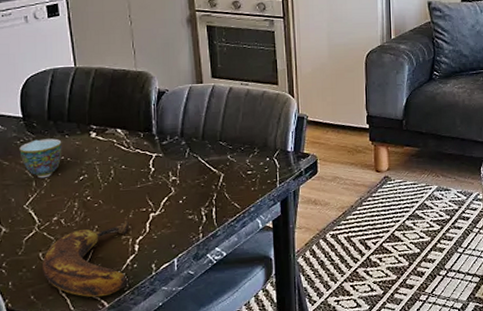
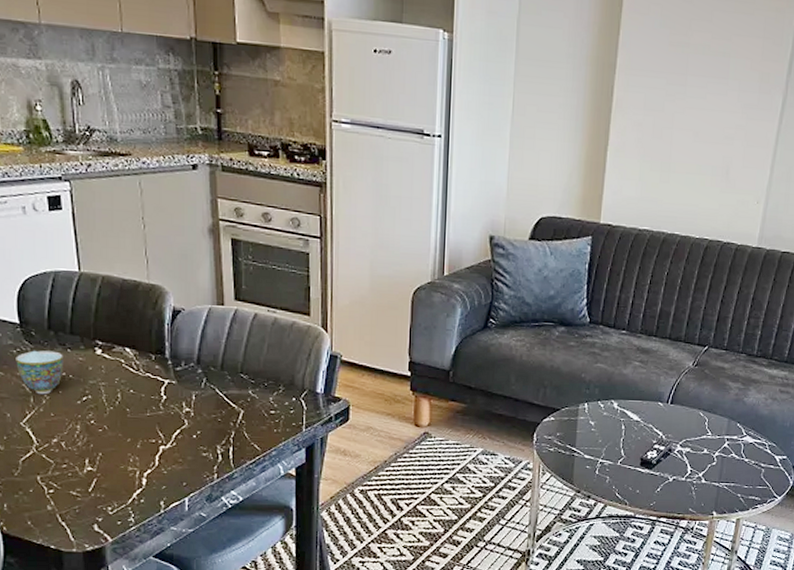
banana: present [42,217,129,298] -> none [40,447,136,530]

